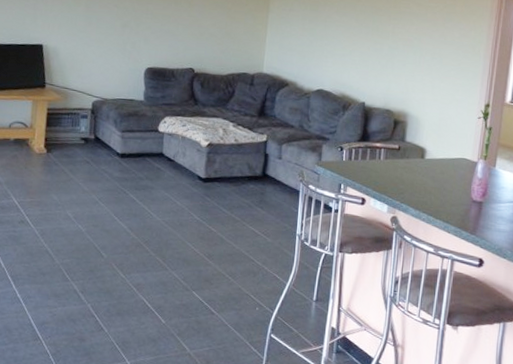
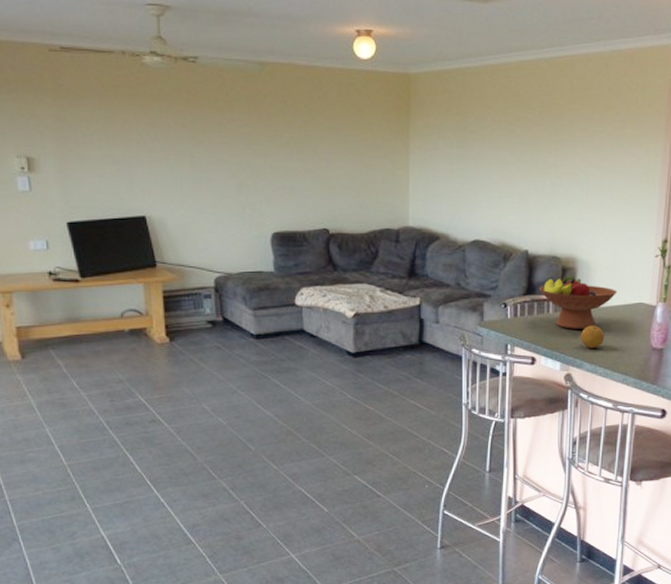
fruit bowl: none [373,128,443,177] -> present [539,276,617,329]
fruit: none [406,174,430,196] -> present [580,325,605,348]

